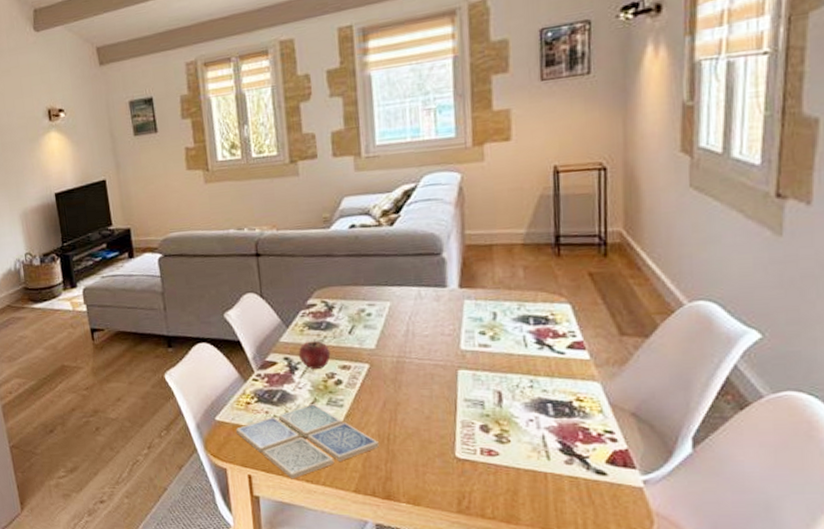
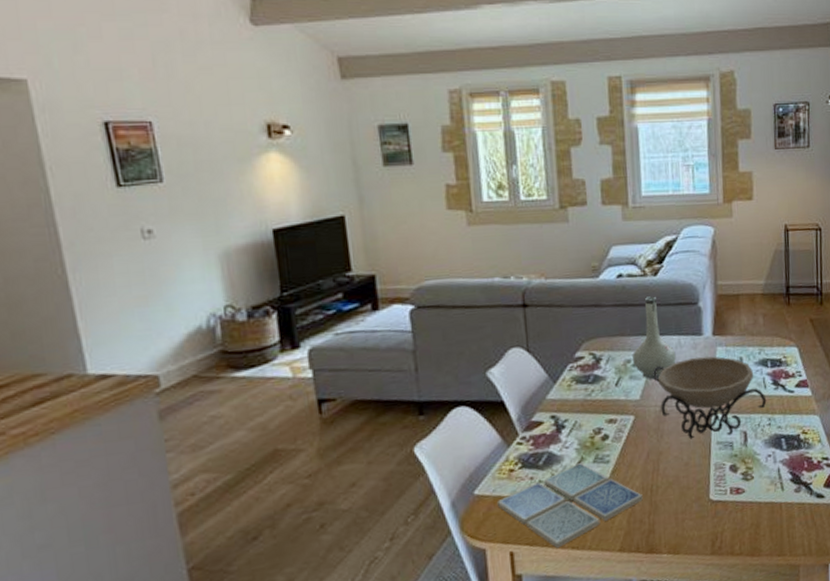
apple: present [298,338,331,369] -> none [565,393,598,426]
vase: none [366,246,416,330] -> present [632,296,676,380]
decorative bowl: none [389,309,528,394] -> present [653,356,767,439]

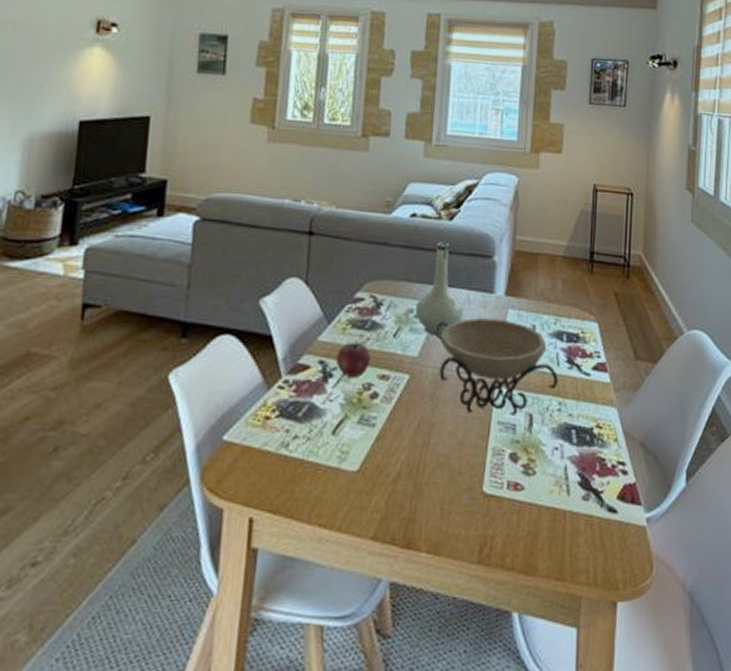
drink coaster: present [496,462,643,549] -> none [244,420,407,523]
apple: none [565,393,598,426] -> present [335,340,371,377]

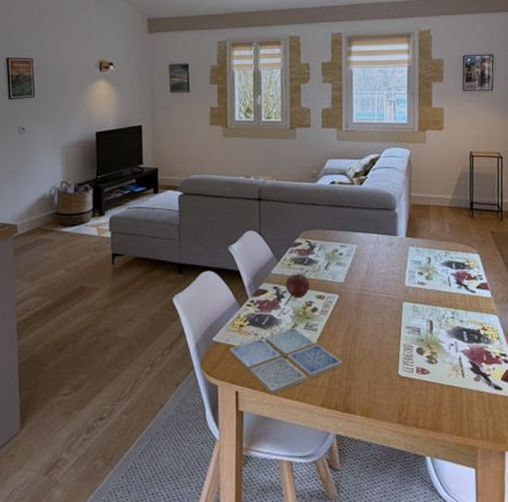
drink coaster: none [244,420,407,523] -> present [228,327,342,395]
vase: present [415,242,463,336] -> none [339,201,375,268]
decorative bowl: present [435,318,559,417] -> none [355,254,451,323]

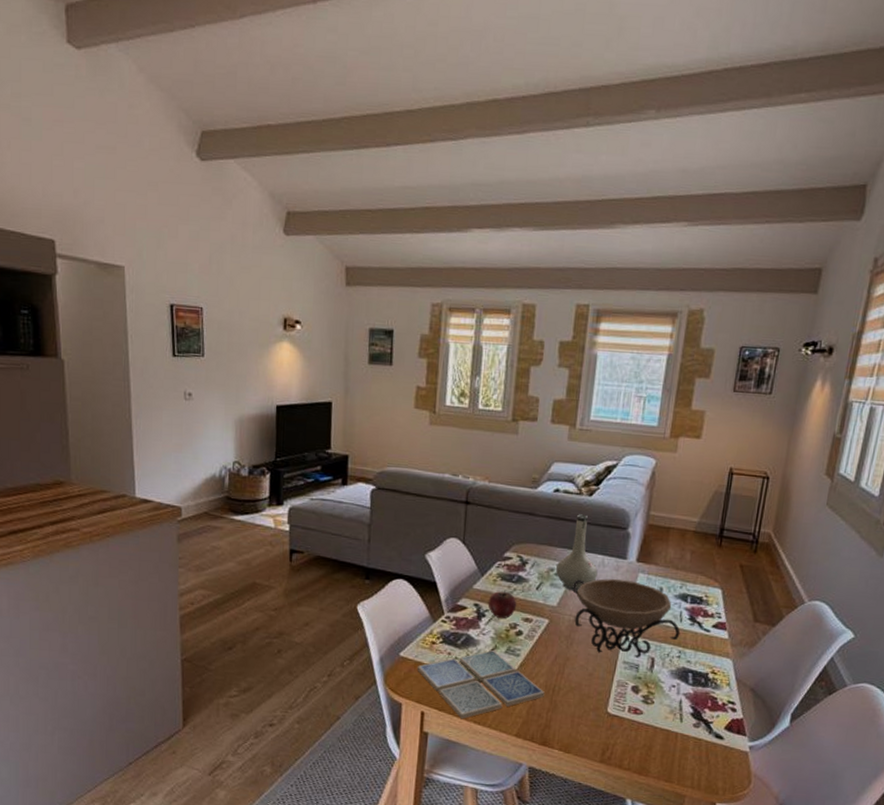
vase: none [339,201,375,268] -> present [555,514,598,592]
decorative bowl: none [355,254,451,323] -> present [572,579,680,659]

